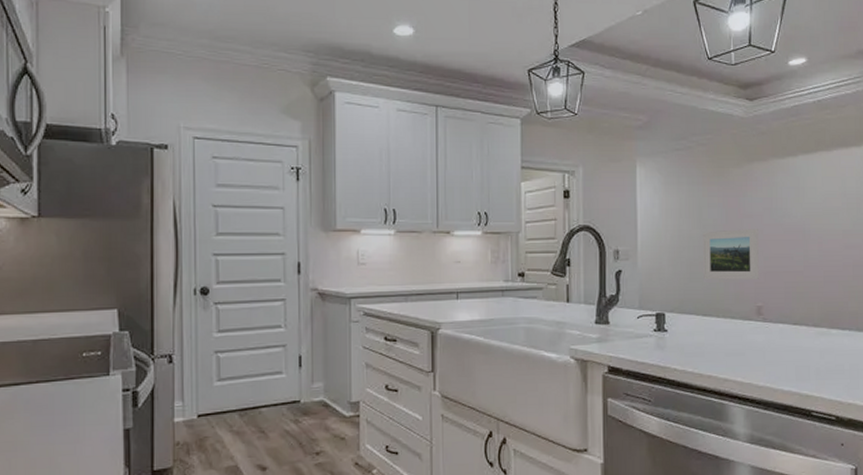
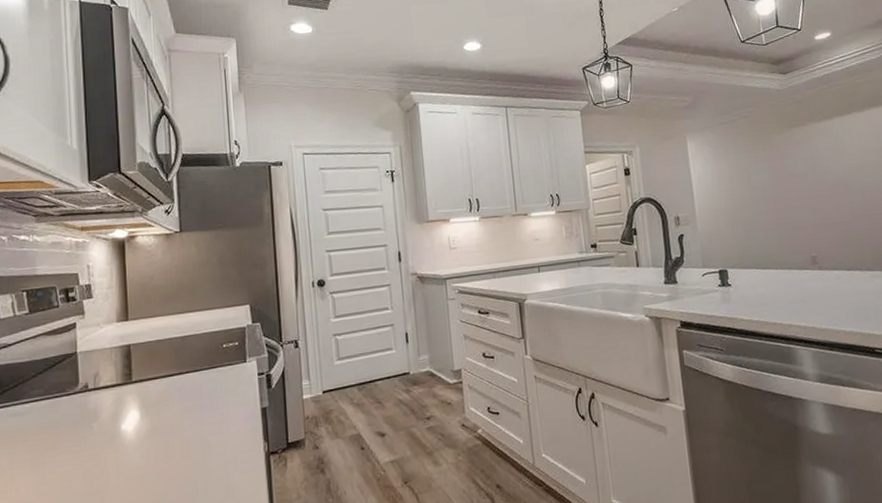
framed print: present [703,228,759,280] -> none [754,186,811,236]

